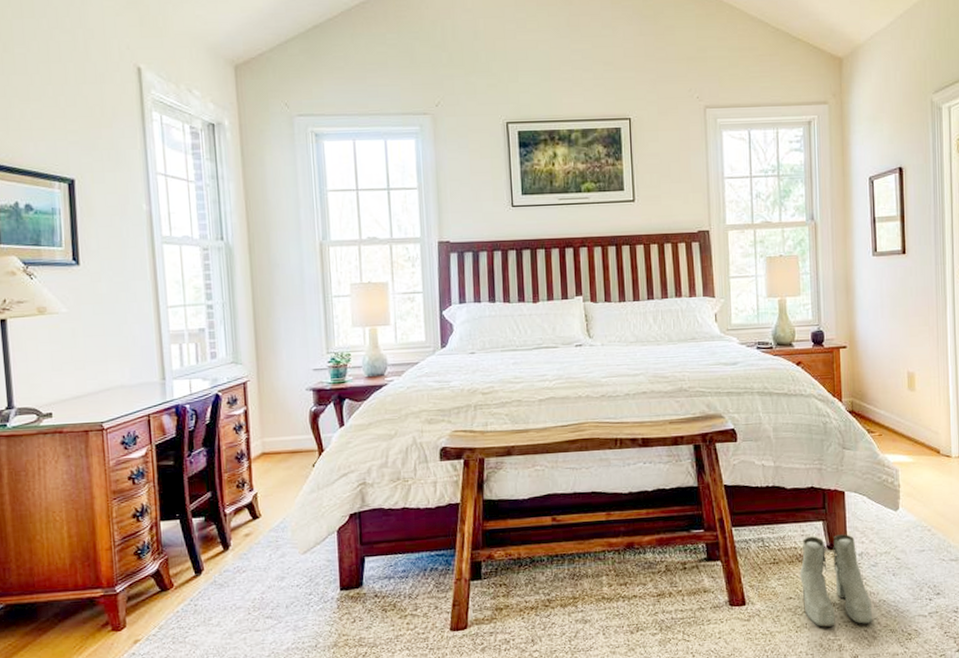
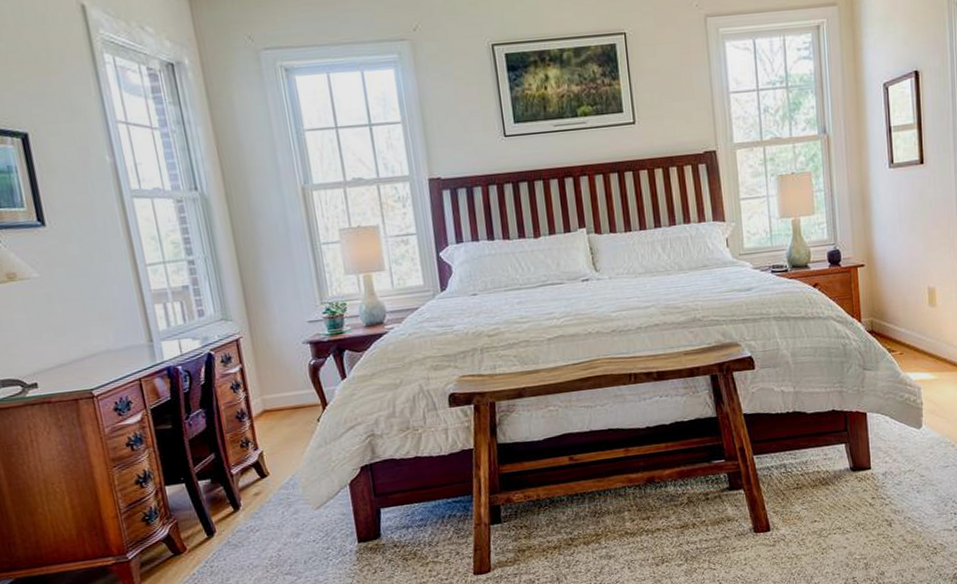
boots: present [800,534,873,627] -> none [824,455,898,548]

